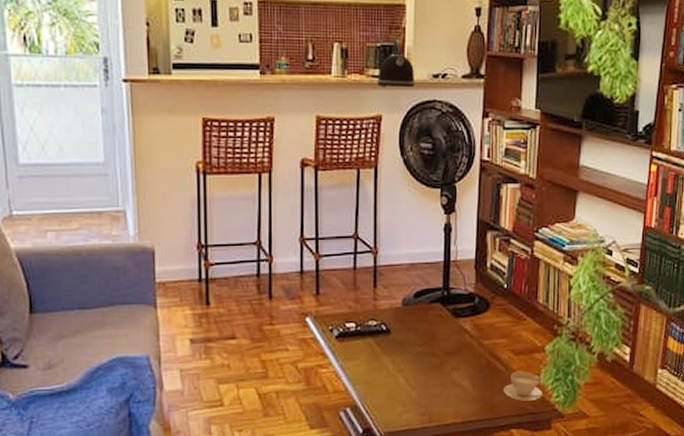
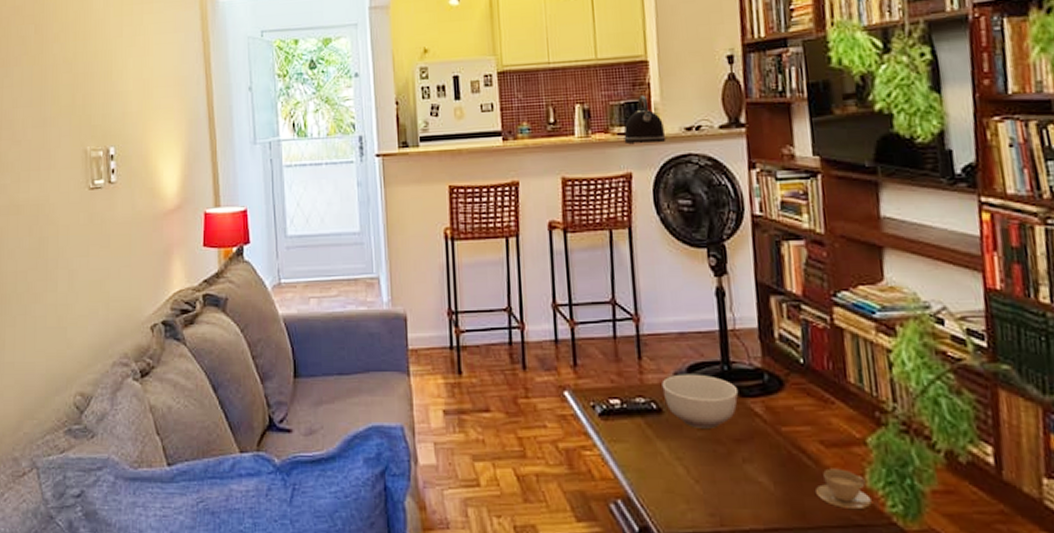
bowl: none [392,299,454,345] -> present [662,374,739,428]

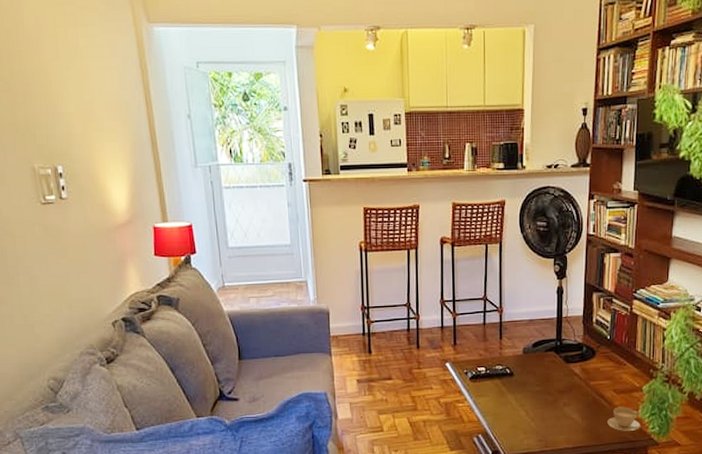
kettle: present [624,95,666,144] -> none [501,138,532,178]
bowl: present [662,374,739,428] -> none [515,348,566,385]

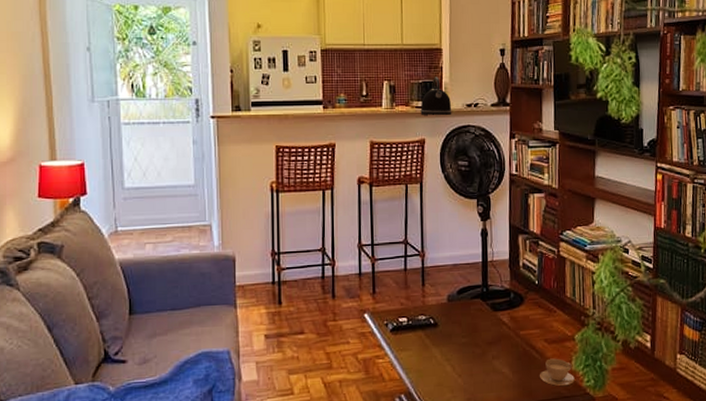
kettle: none [501,138,532,178] -> present [420,76,452,116]

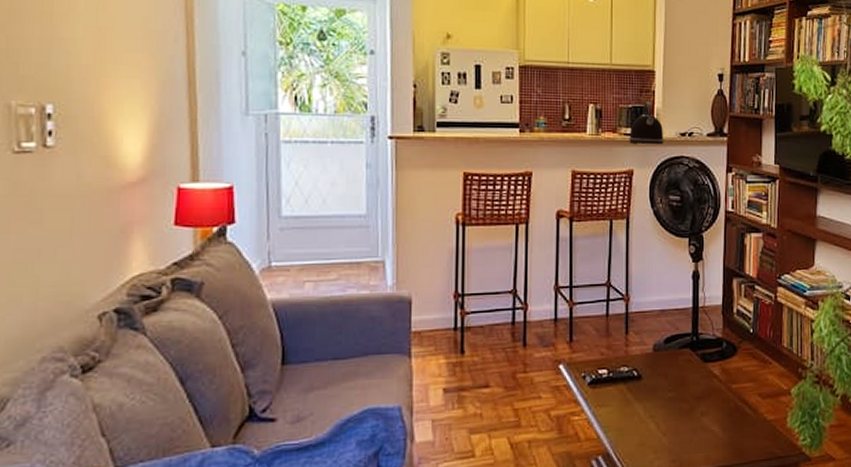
teacup: present [540,358,575,386] -> none [752,414,790,445]

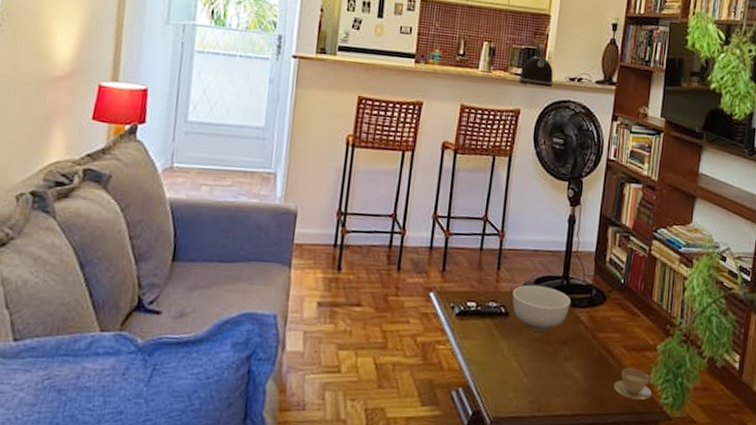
bowl: none [643,344,703,390] -> present [512,284,572,331]
teacup: none [752,414,790,445] -> present [614,367,652,400]

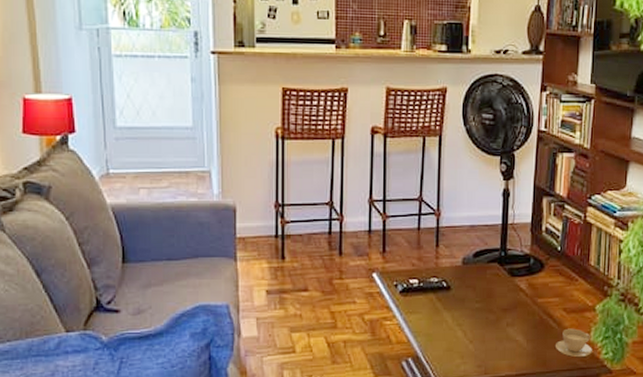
bowl: present [512,284,572,331] -> none [452,258,510,301]
kettle: present [519,44,553,88] -> none [443,17,479,63]

